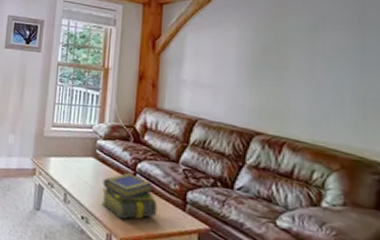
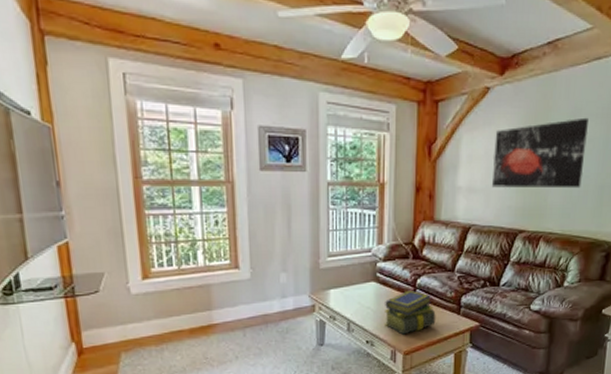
wall art: none [220,25,335,97] -> present [491,117,589,189]

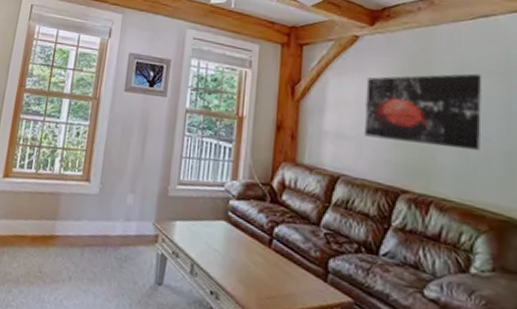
stack of books: present [385,290,436,335] -> none [233,238,296,294]

